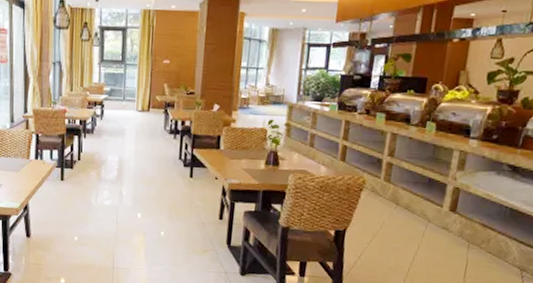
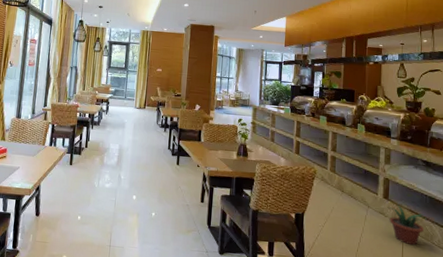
potted plant: none [453,218,503,264] -> present [387,204,427,246]

